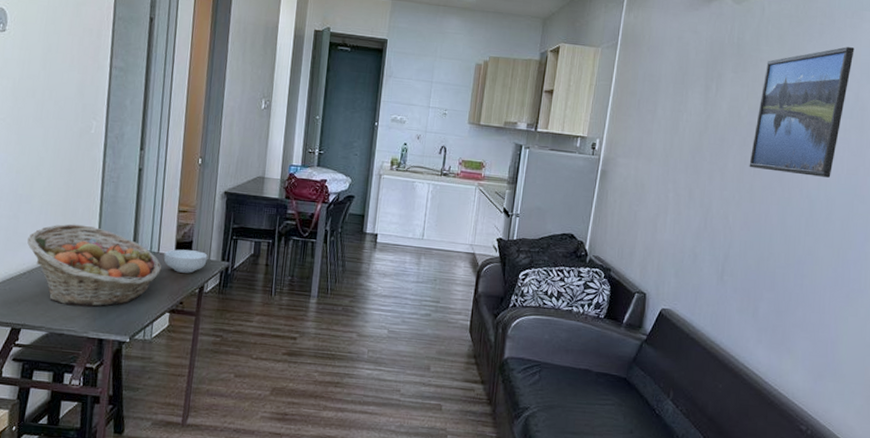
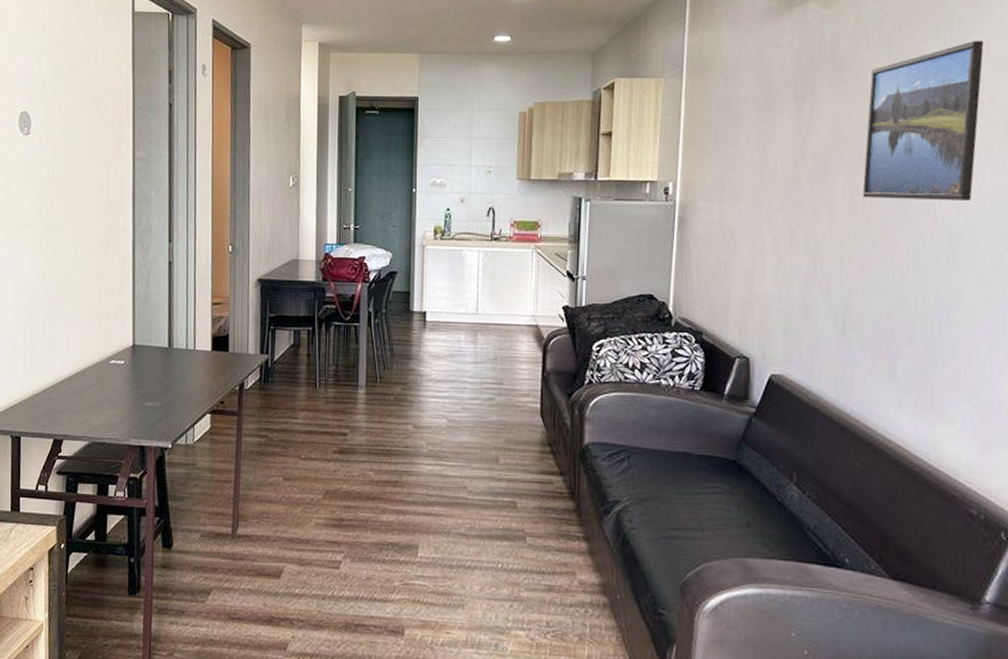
fruit basket: present [27,223,161,307] -> none [64,326,199,412]
cereal bowl: present [163,249,208,273] -> none [200,344,246,370]

